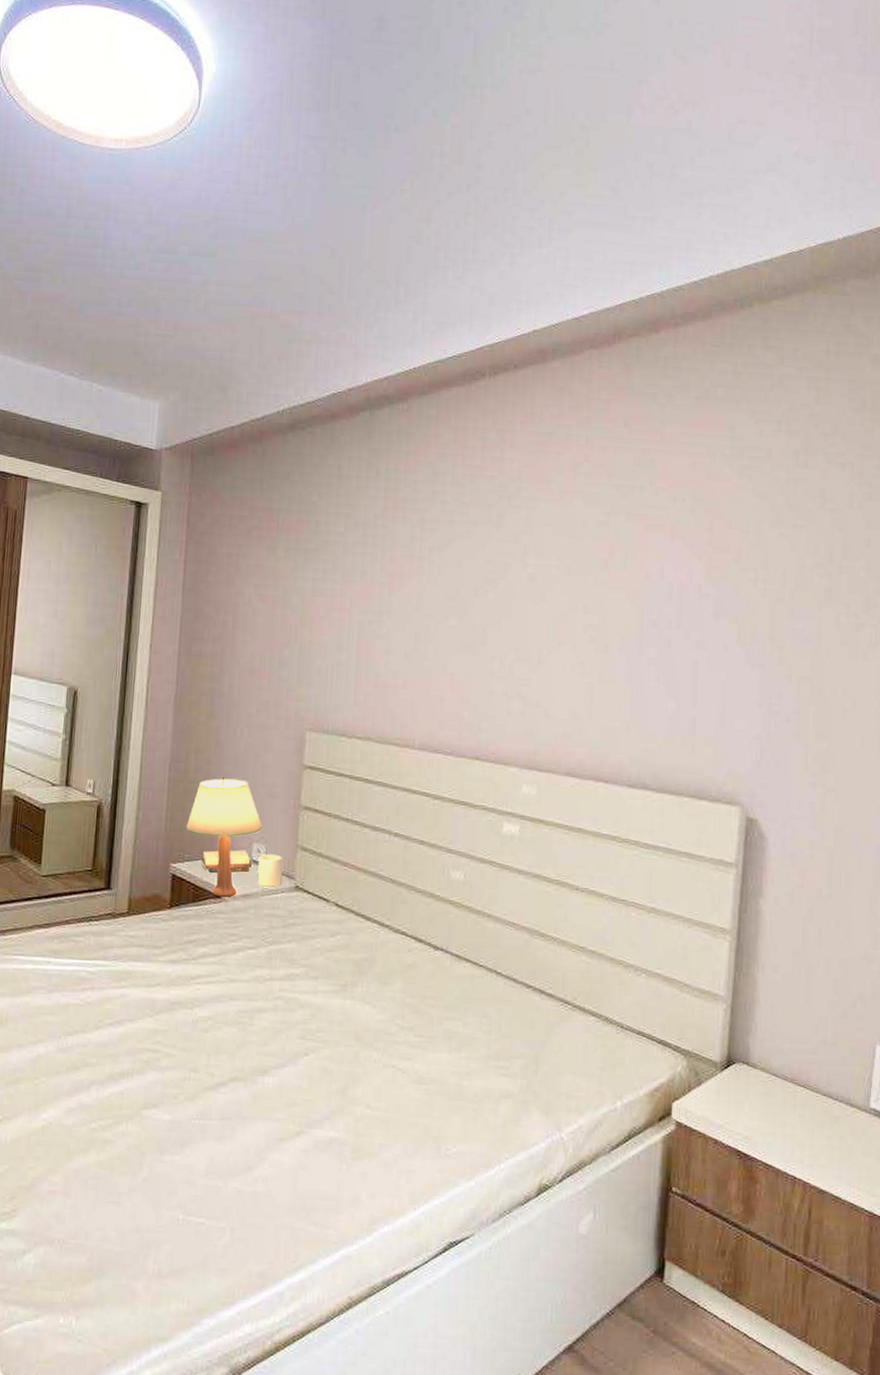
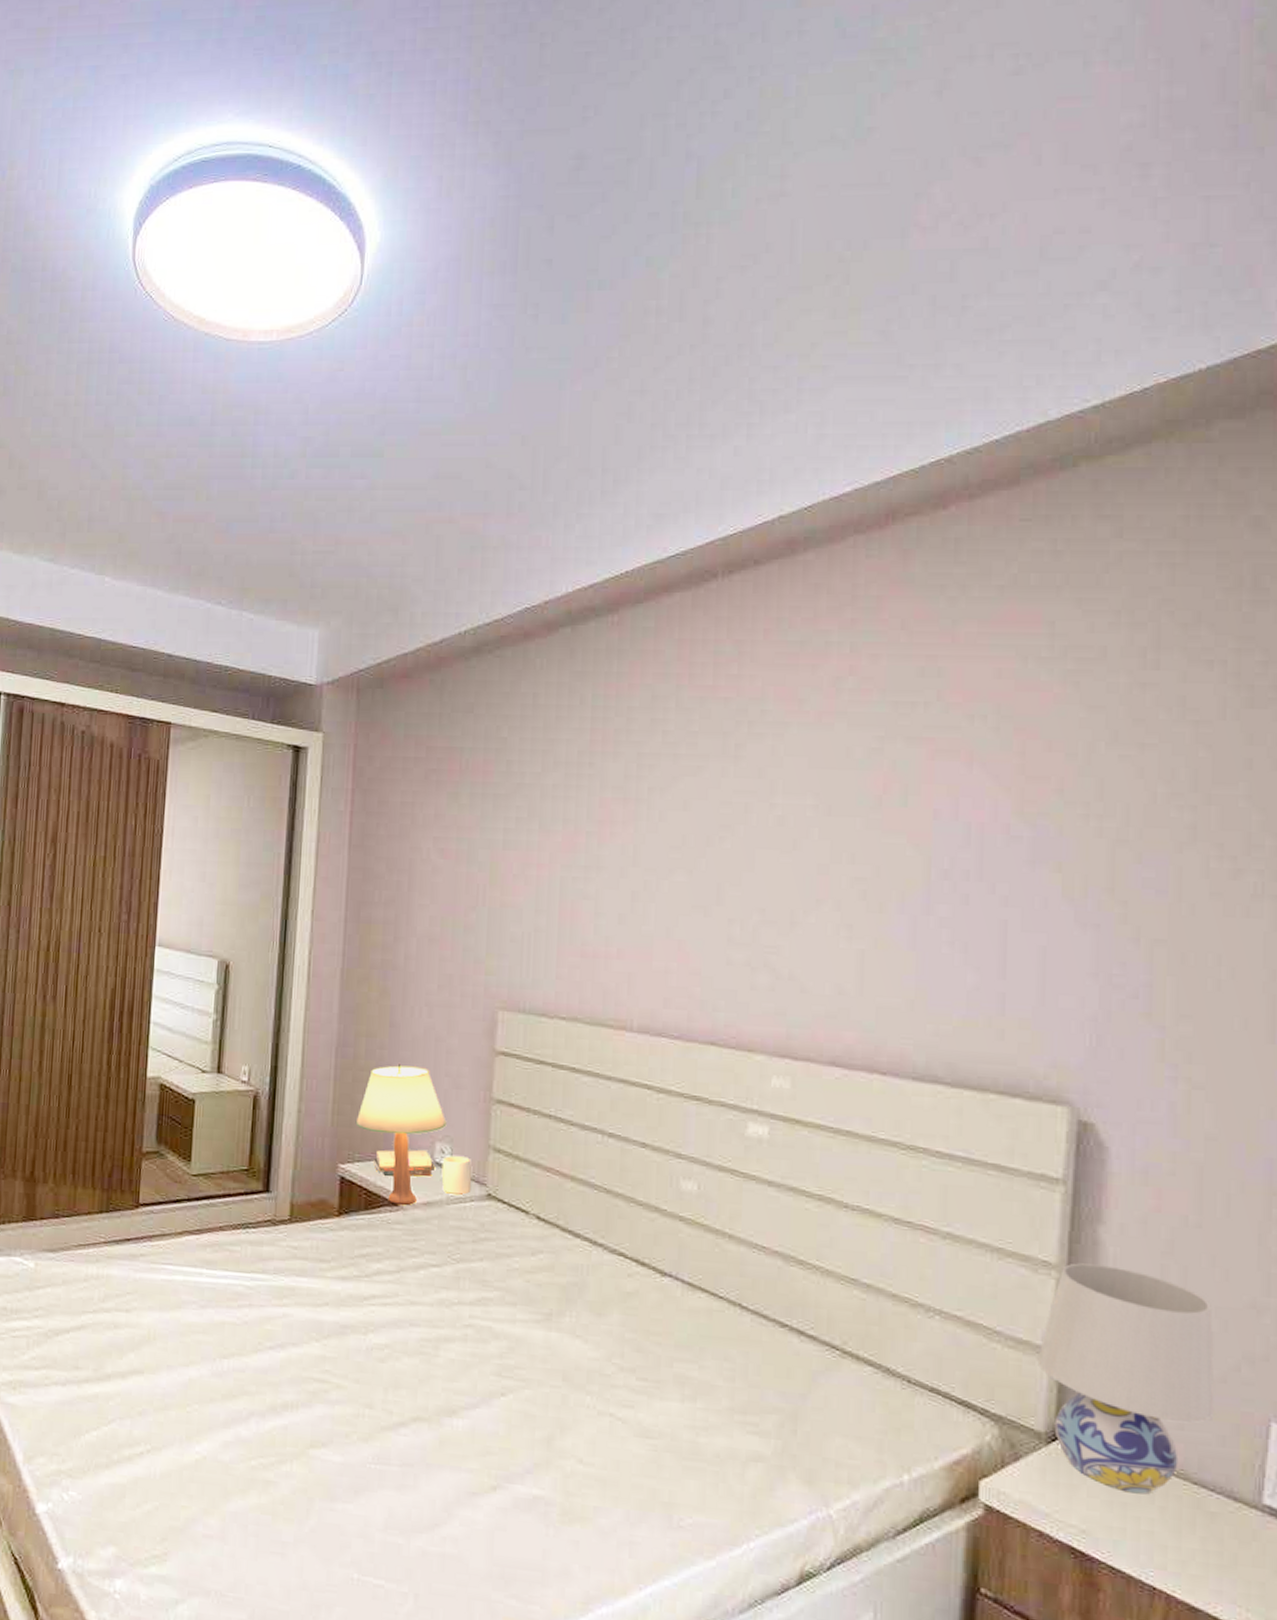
table lamp: none [715,928,838,1106] -> present [1037,1263,1214,1494]

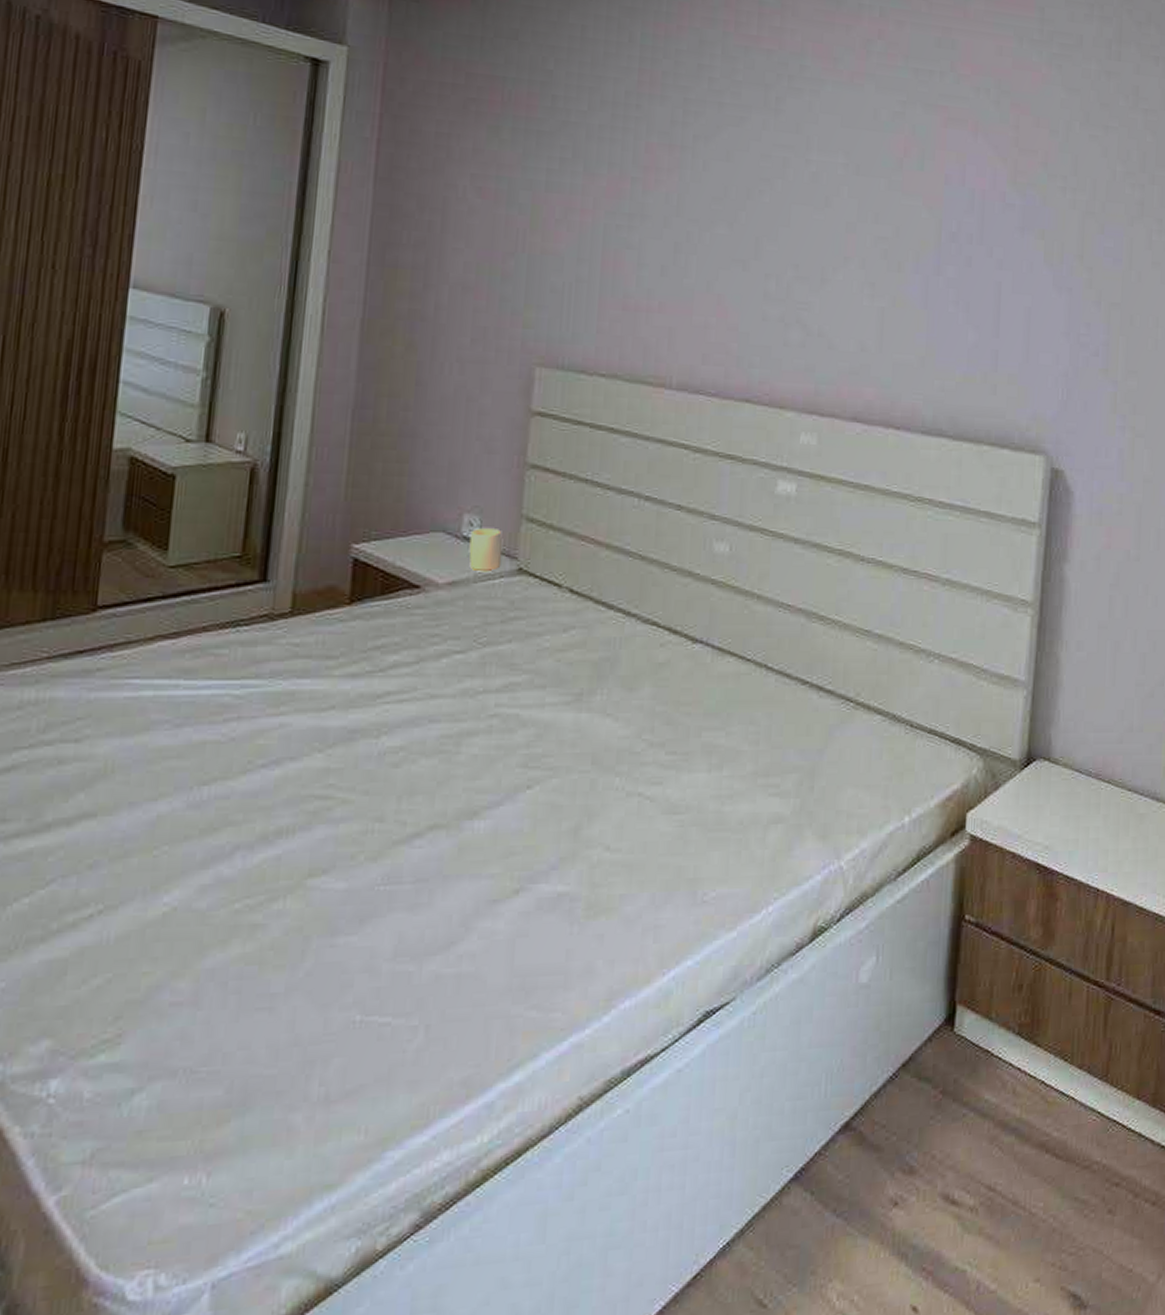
table lamp: present [355,1064,447,1205] -> none [373,427,477,586]
books: present [373,1150,435,1178] -> none [392,524,462,556]
table lamp: present [1037,1263,1214,1494] -> none [1015,600,1145,806]

